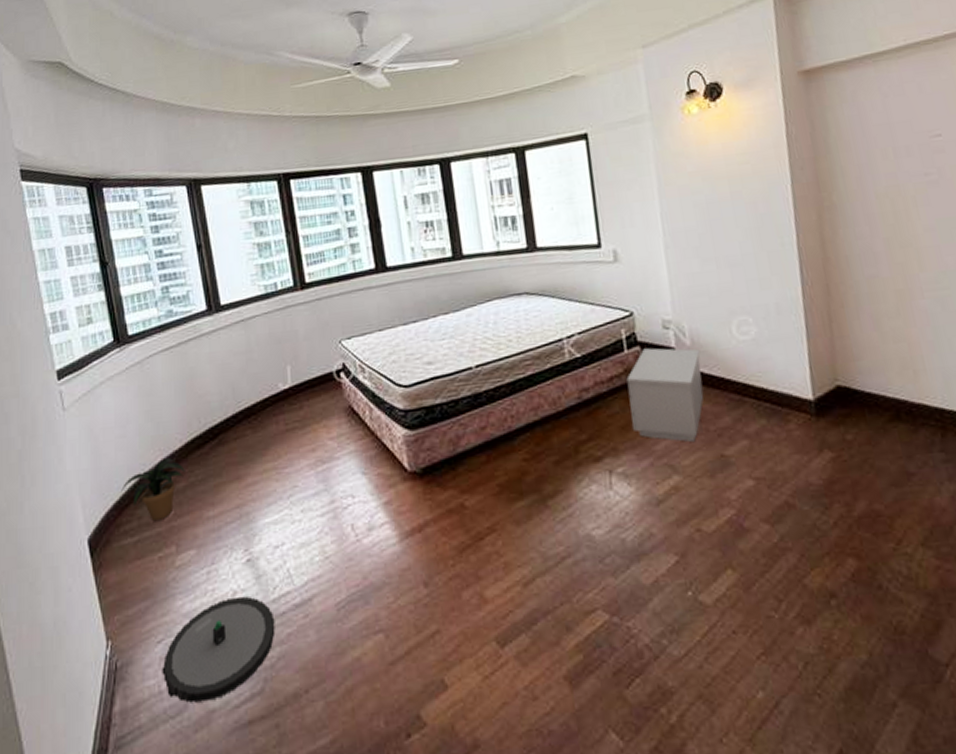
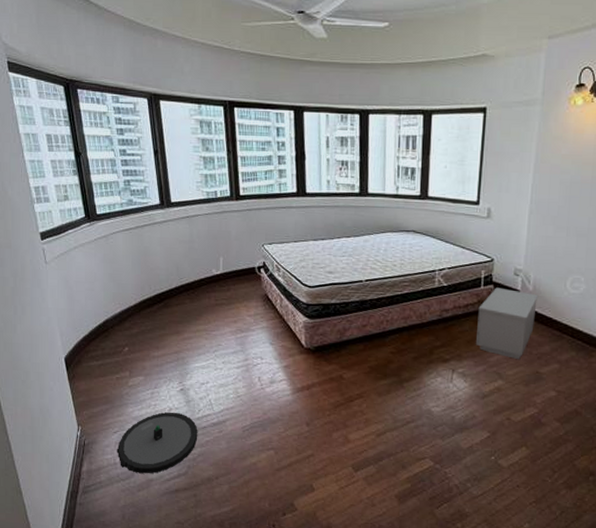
potted plant: present [121,458,185,520] -> none [89,310,138,353]

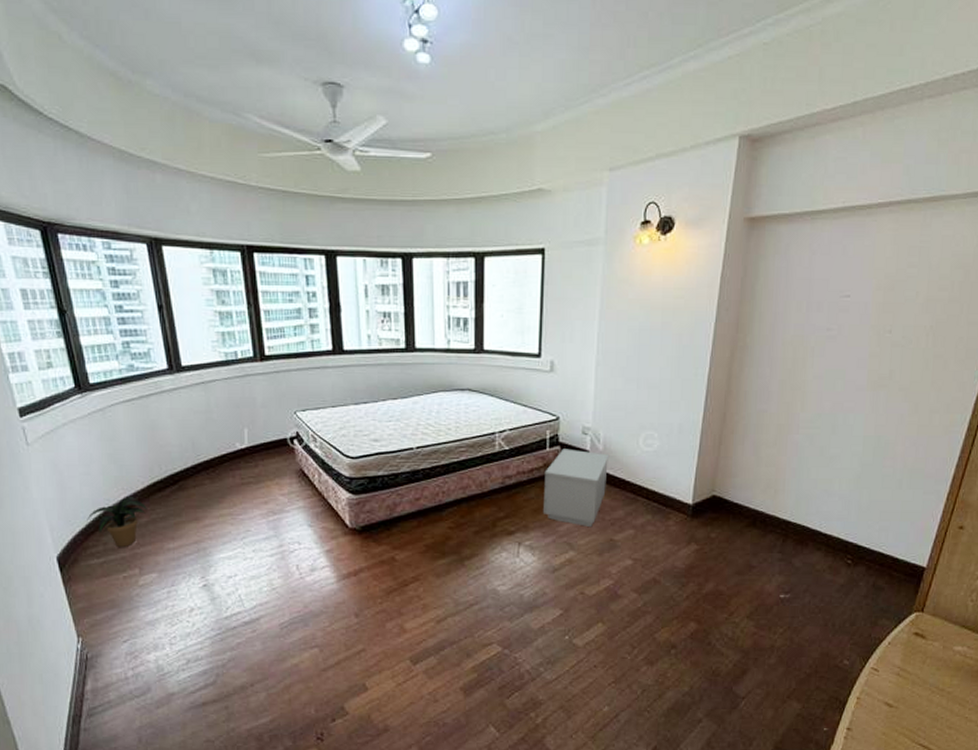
potted plant: none [89,310,138,353] -> present [87,497,147,547]
robot vacuum: present [116,411,198,474] -> none [127,612,227,687]

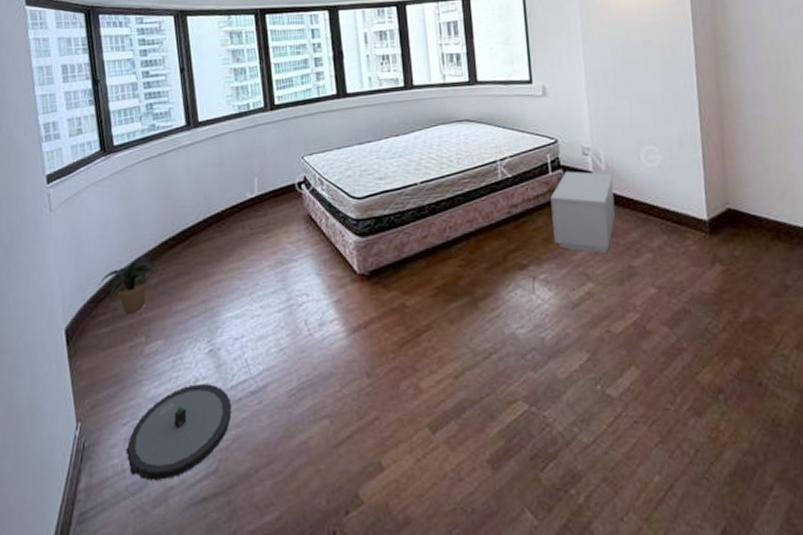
robot vacuum: none [127,612,227,687] -> present [125,383,232,481]

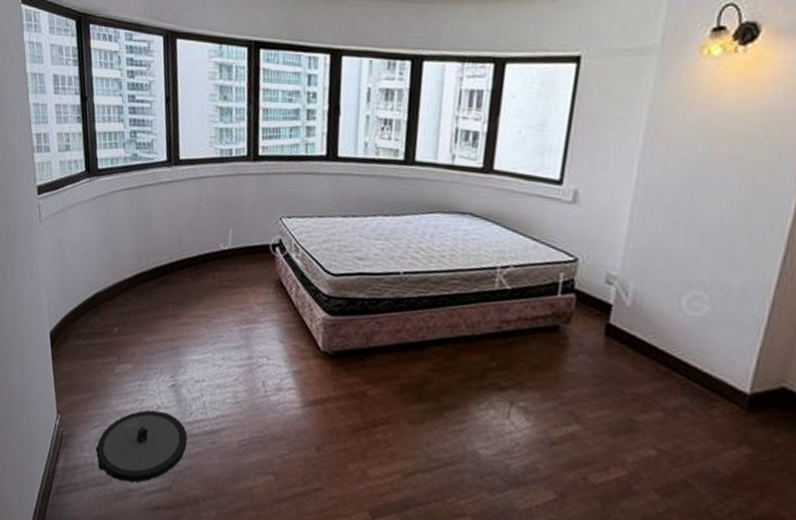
potted plant: present [98,257,158,313] -> none [79,283,132,333]
nightstand: present [550,171,616,255] -> none [546,297,639,400]

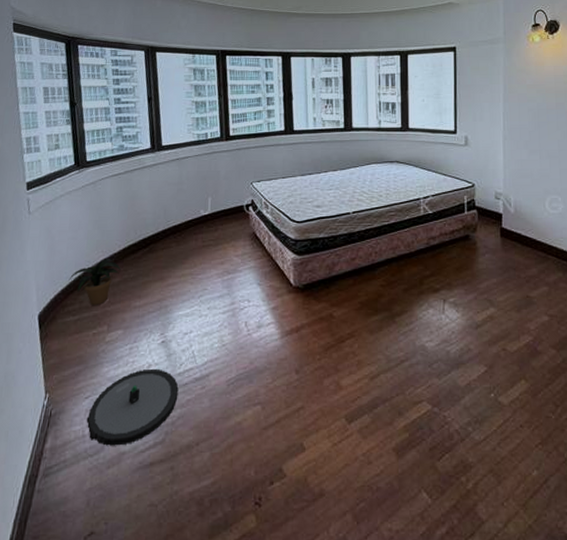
potted plant: none [79,283,132,333] -> present [68,259,121,305]

